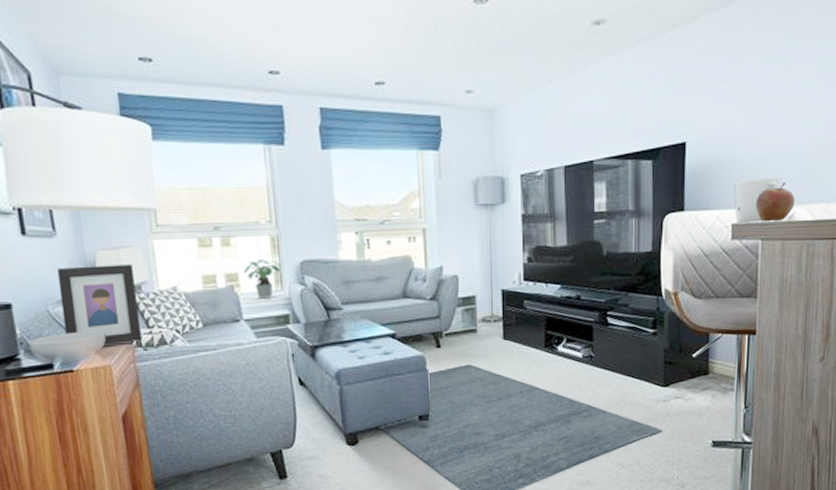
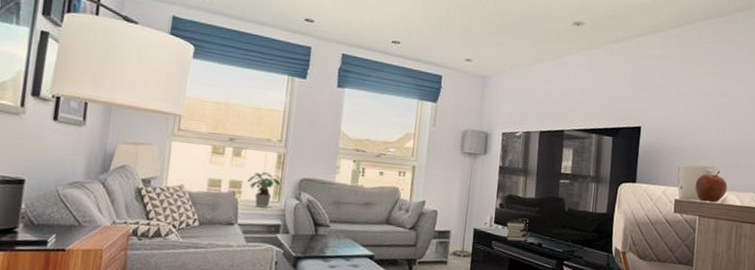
bowl: present [27,331,107,363] -> none [28,213,107,242]
picture frame: present [57,264,143,345] -> none [68,154,147,231]
books: none [537,270,566,298] -> present [506,218,531,242]

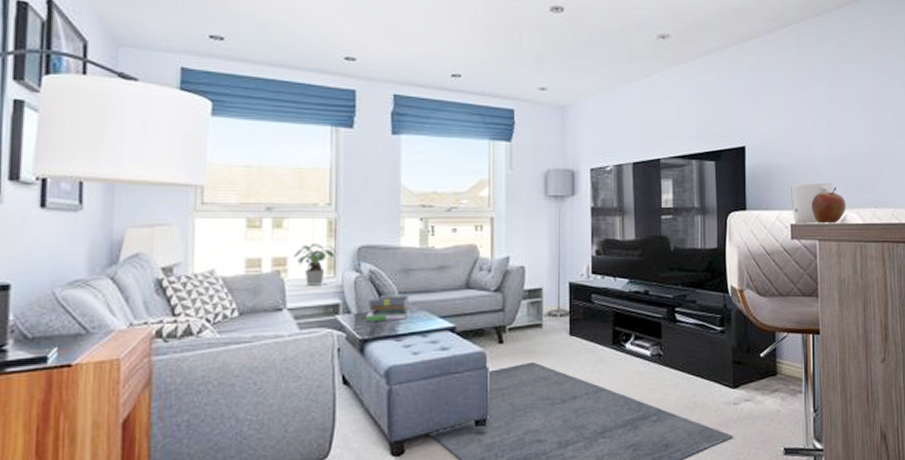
books: none [300,221,339,244] -> present [365,294,410,321]
books: present [506,218,531,242] -> none [605,264,635,292]

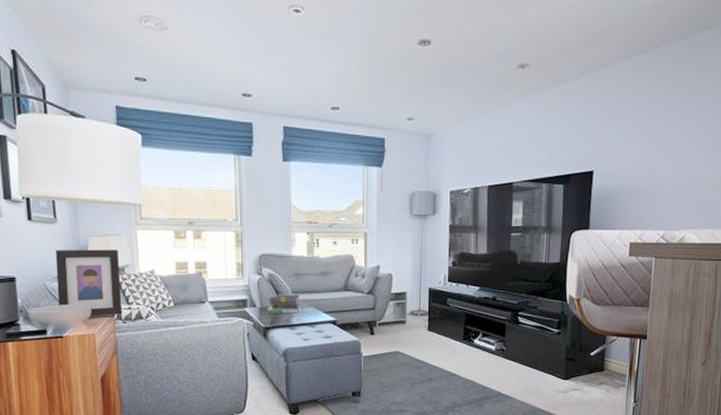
bowl: none [20,318,121,356] -> present [26,304,93,330]
picture frame: none [71,244,166,335] -> present [55,249,123,317]
potted plant: present [294,244,339,286] -> none [211,252,245,285]
mug: present [791,182,834,224] -> none [632,204,676,242]
fruit: present [811,186,846,224] -> none [651,208,686,243]

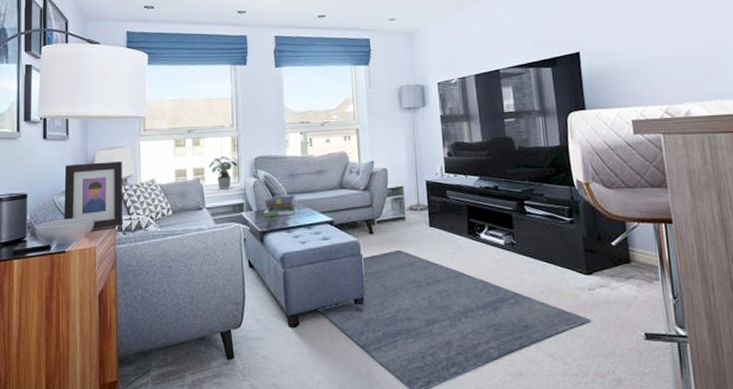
potted plant: none [211,252,245,285] -> present [209,156,241,190]

